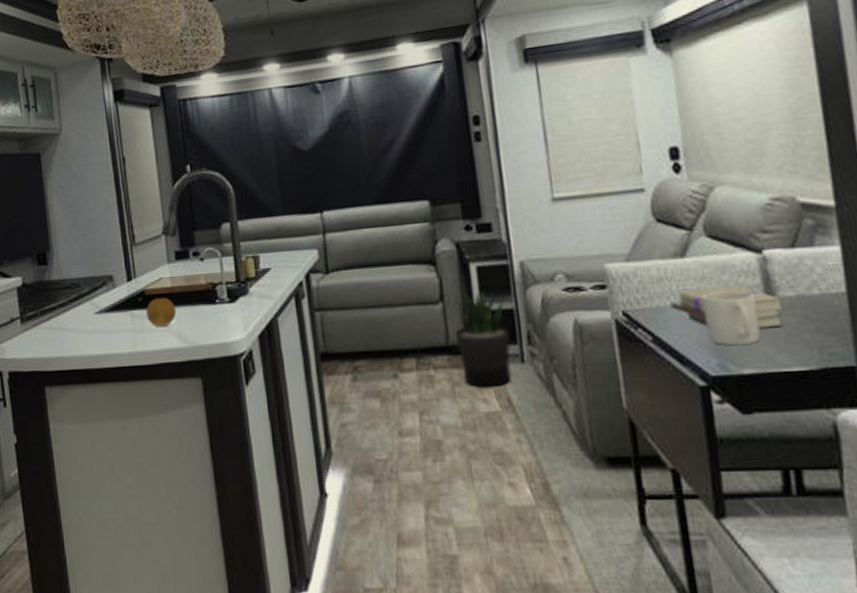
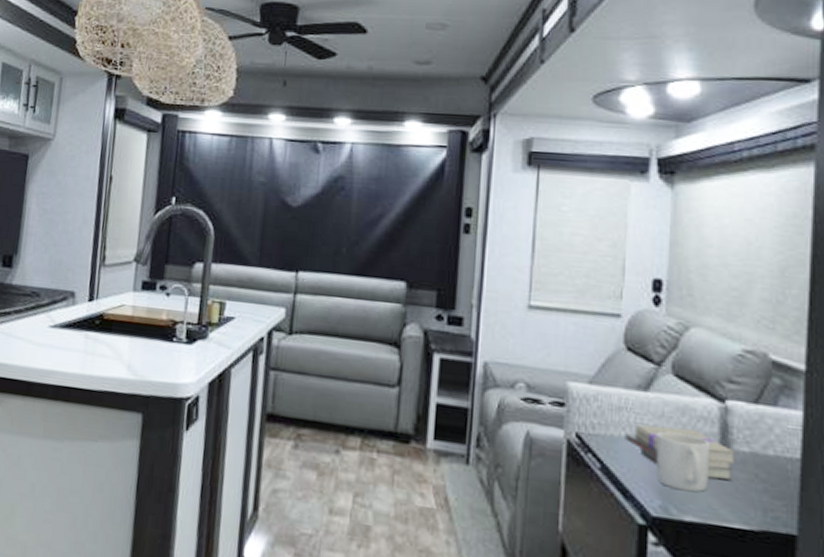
fruit: present [146,298,177,326] -> none [100,324,132,354]
planter: present [454,288,512,388] -> none [405,376,462,485]

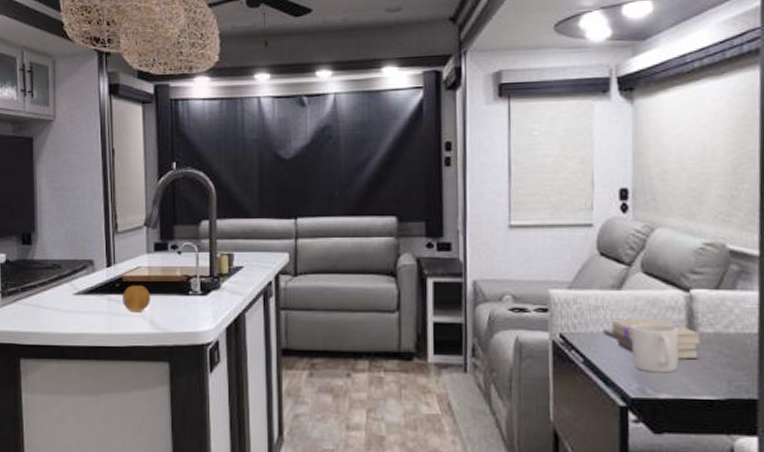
fruit: none [100,324,132,354] -> present [123,285,151,311]

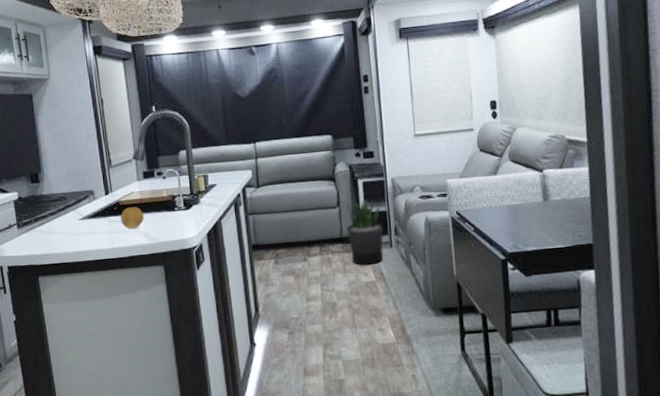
planter: none [407,300,457,393] -> present [346,197,384,266]
books: present [603,318,702,360] -> none [486,193,553,221]
mug: present [631,323,680,373] -> none [505,196,539,233]

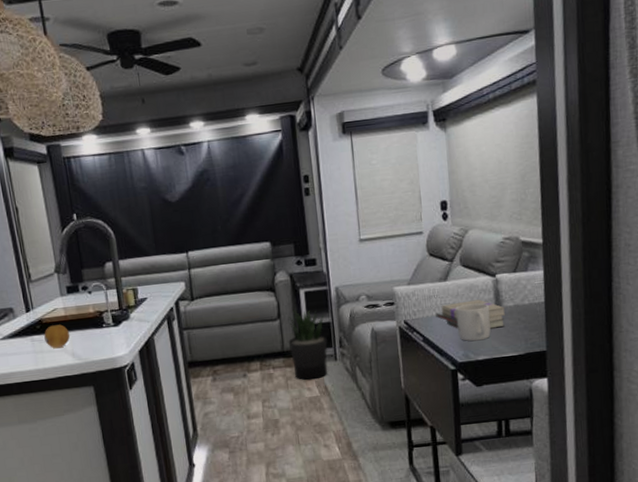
books: none [486,193,553,221] -> present [435,299,506,329]
mug: none [505,196,539,233] -> present [455,303,491,342]

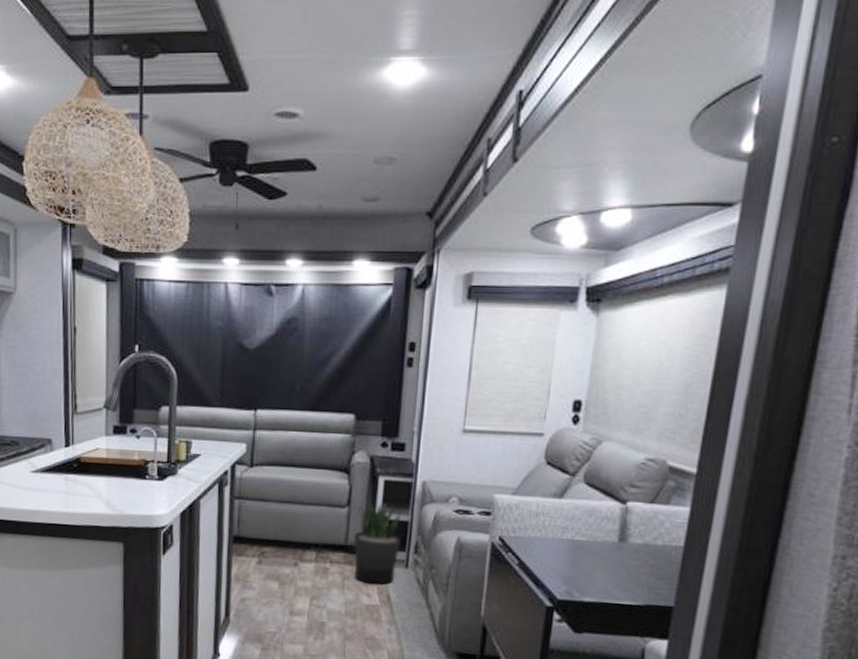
fruit: present [44,324,70,348] -> none [80,466,108,492]
books: present [435,299,506,329] -> none [540,526,631,568]
mug: present [455,303,491,342] -> none [564,531,611,579]

